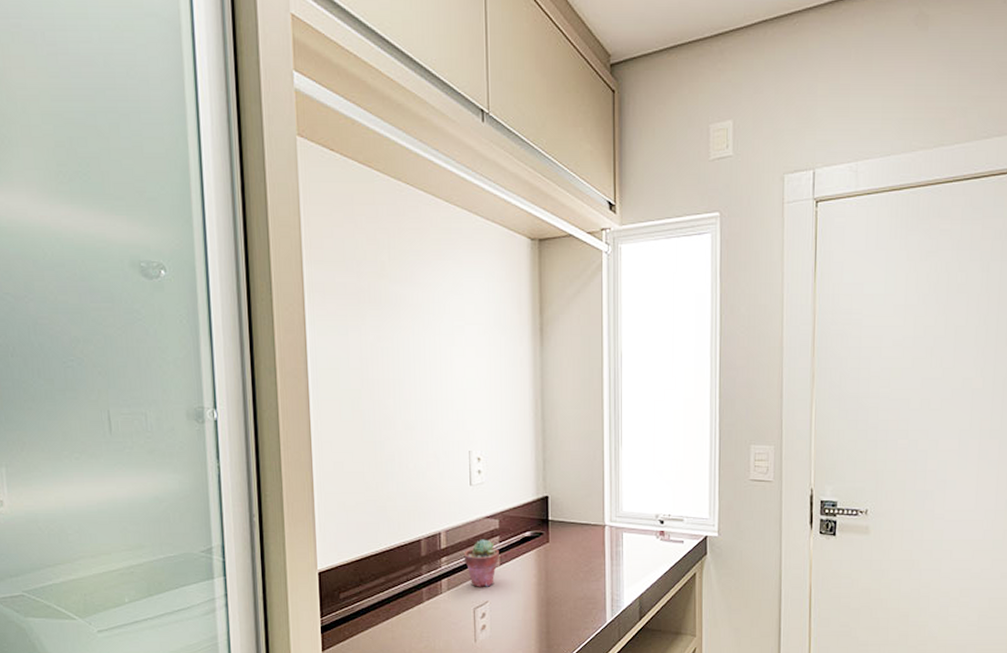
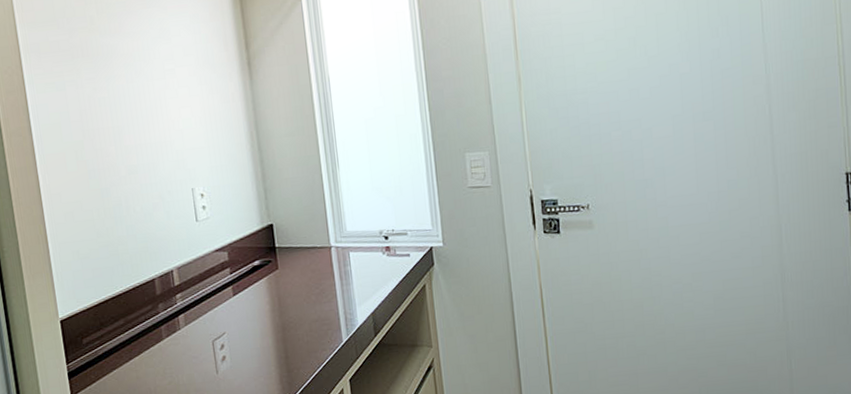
potted succulent: present [463,539,499,587] -> none [197,272,232,320]

